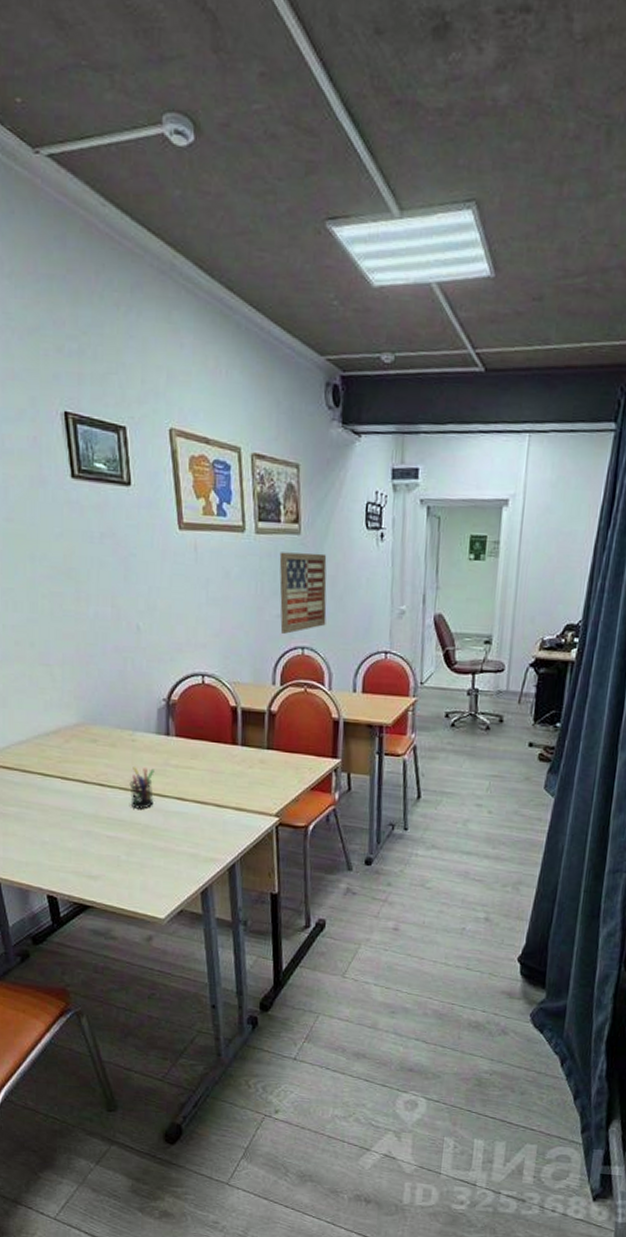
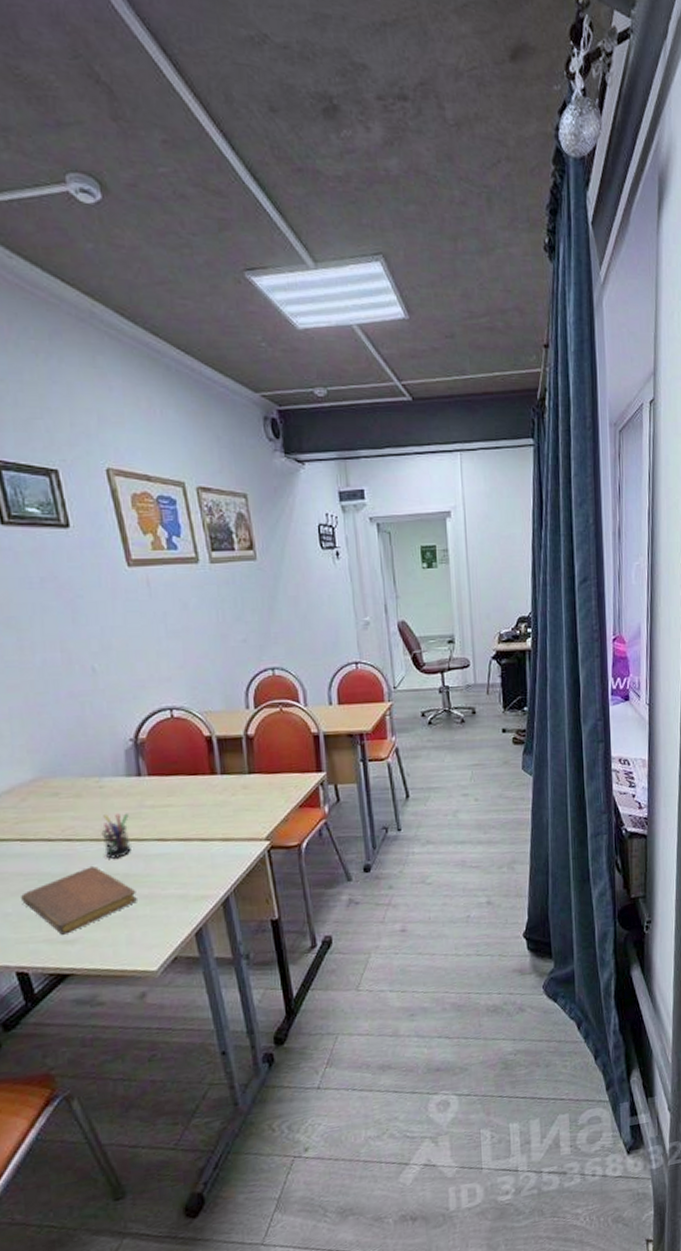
notebook: none [57,813,154,870] -> present [21,866,137,935]
wall art: present [279,552,327,634] -> none [237,576,293,657]

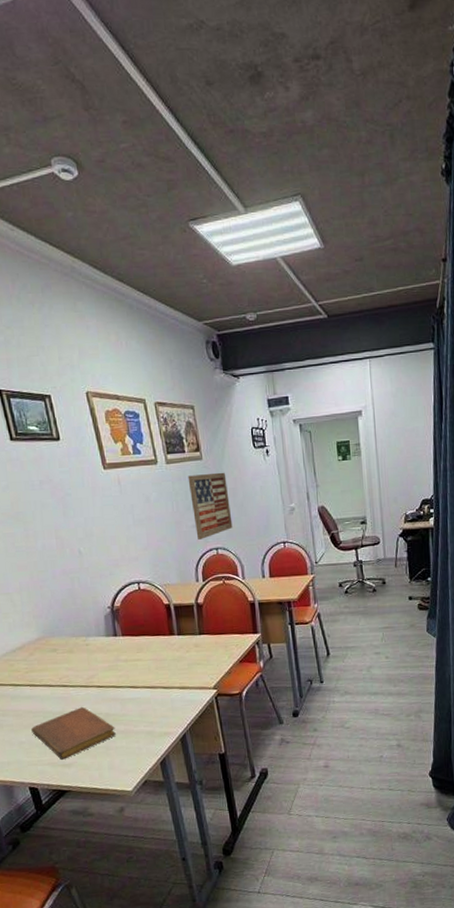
pen holder: present [101,813,131,859] -> none [88,665,111,701]
wall art: none [237,576,293,657] -> present [187,472,233,540]

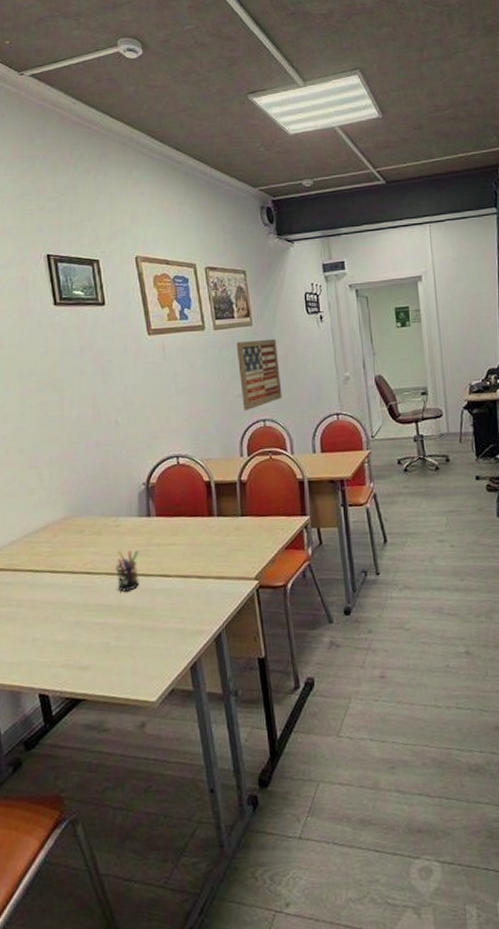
notebook: present [31,707,116,760] -> none [48,598,142,661]
pen holder: none [88,665,111,701] -> present [115,550,139,592]

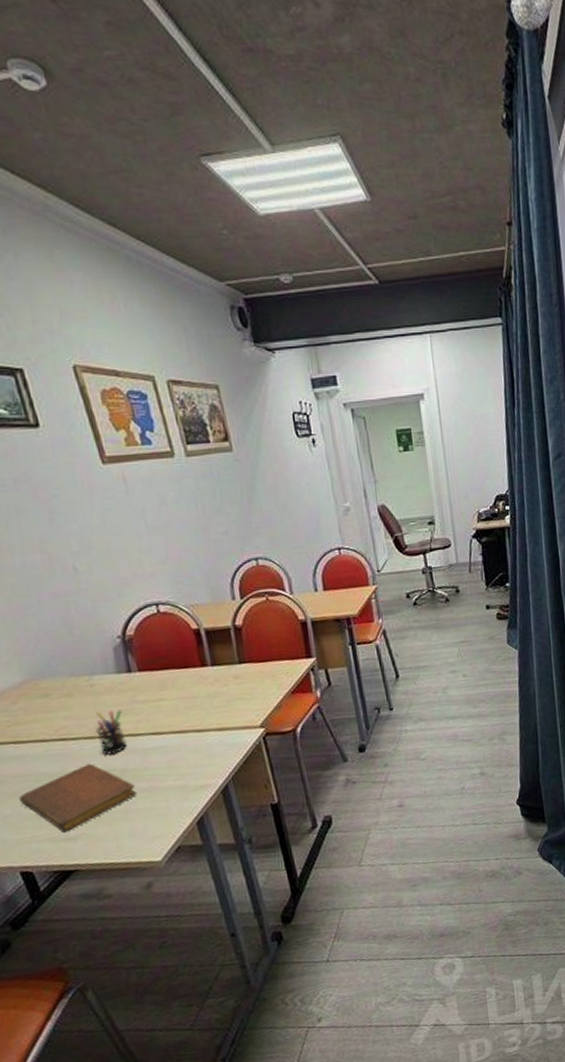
notebook: none [48,598,142,661] -> present [19,764,137,833]
wall art: present [236,338,282,410] -> none [214,466,275,549]

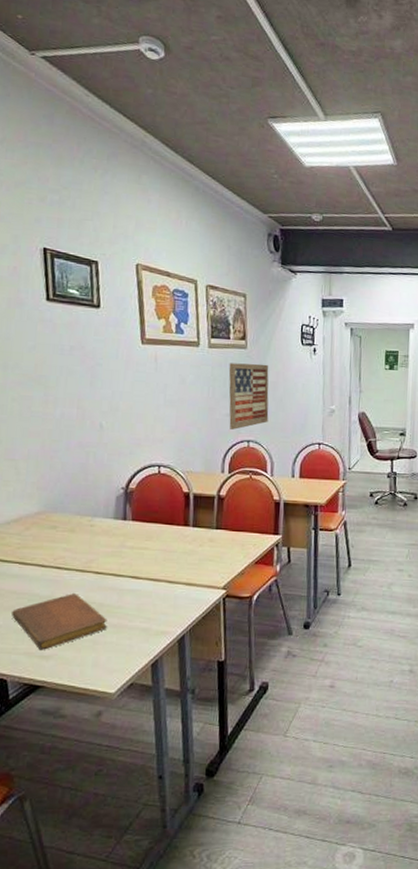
pen holder: present [95,709,127,755] -> none [86,550,111,589]
wall art: none [214,466,275,549] -> present [228,363,269,430]

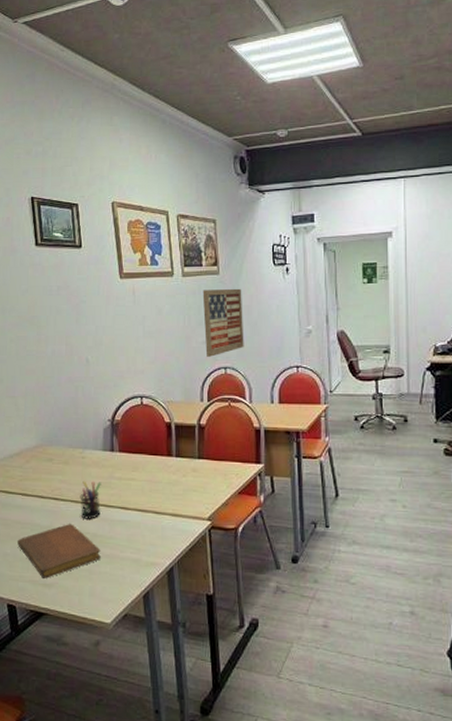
pen holder: none [86,550,111,589] -> present [80,481,101,519]

